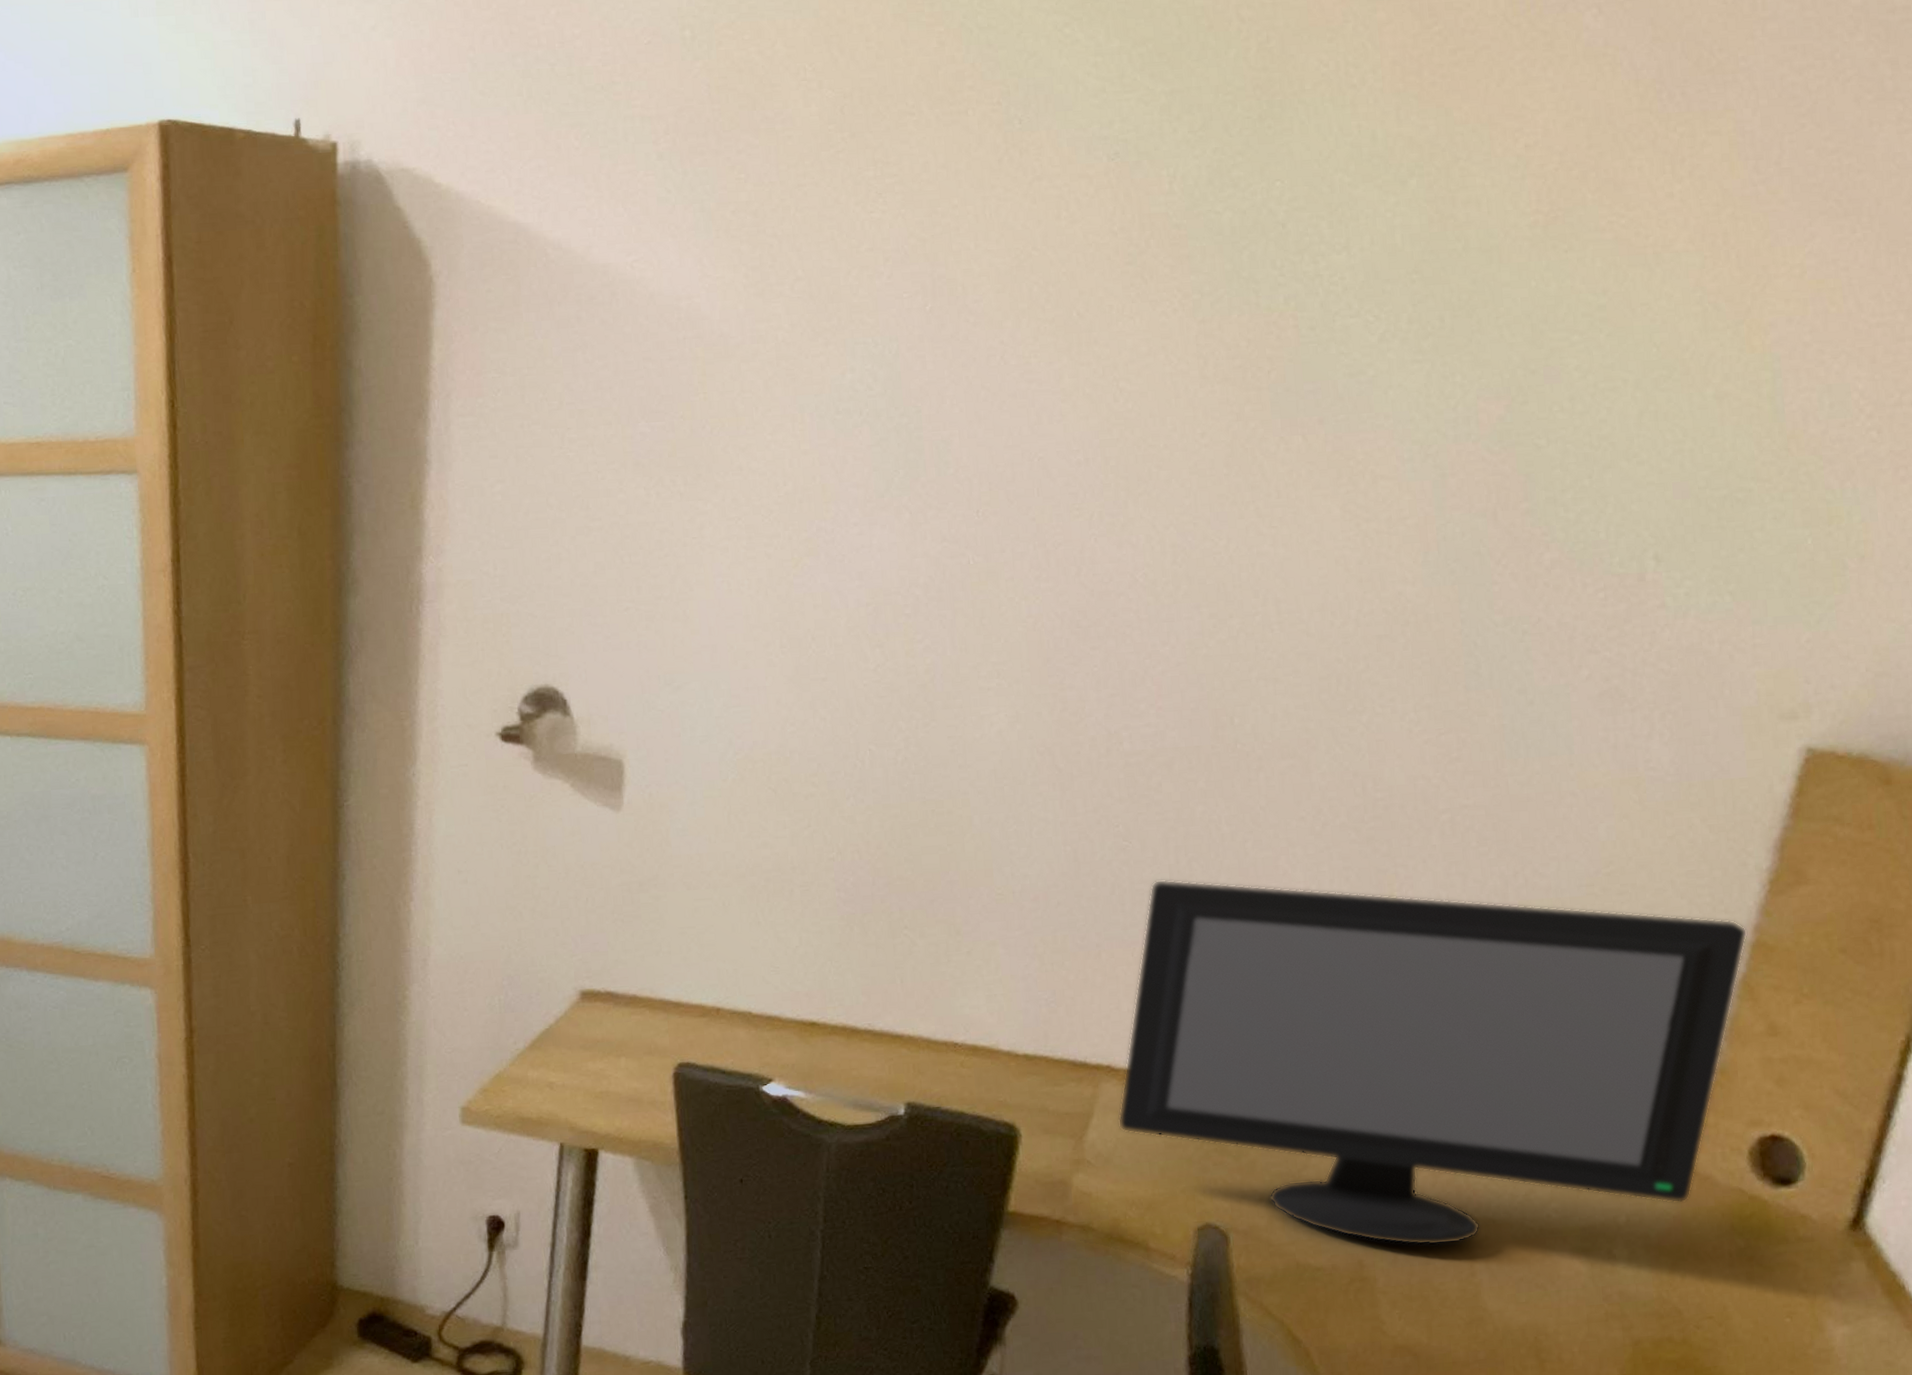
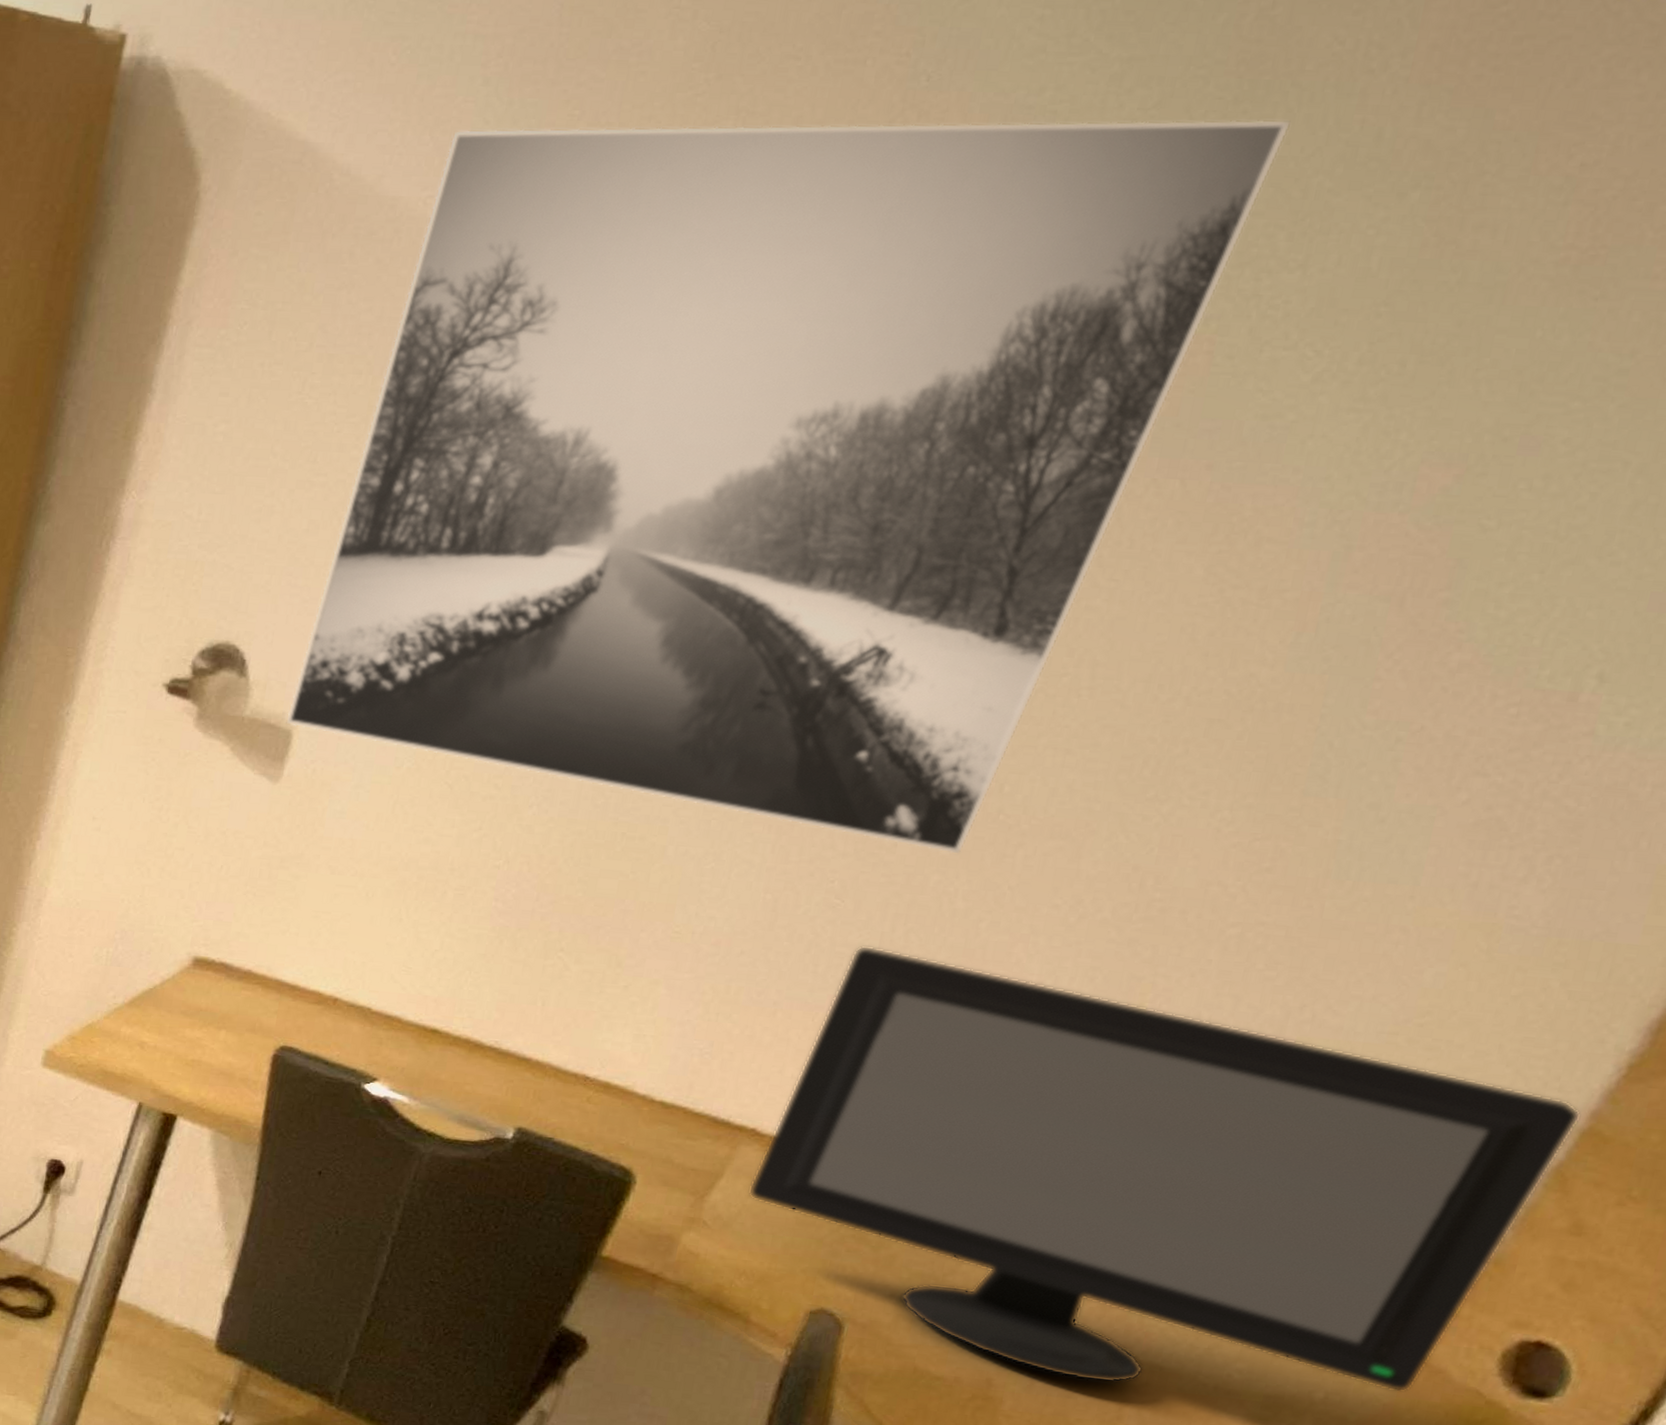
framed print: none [614,130,1306,785] -> present [286,119,1291,854]

